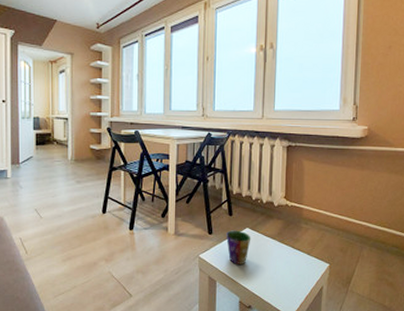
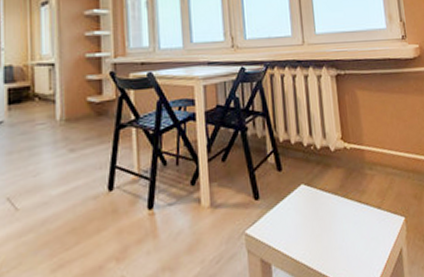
cup: present [226,230,251,265] -> none [277,189,309,237]

